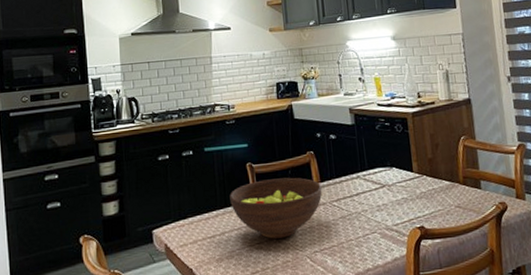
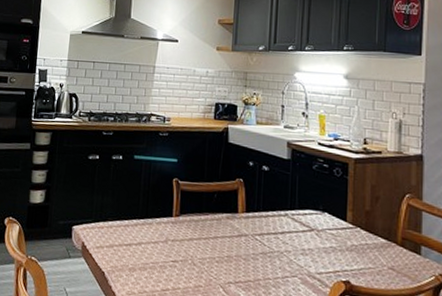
fruit bowl: present [230,177,323,239] -> none [151,198,247,262]

